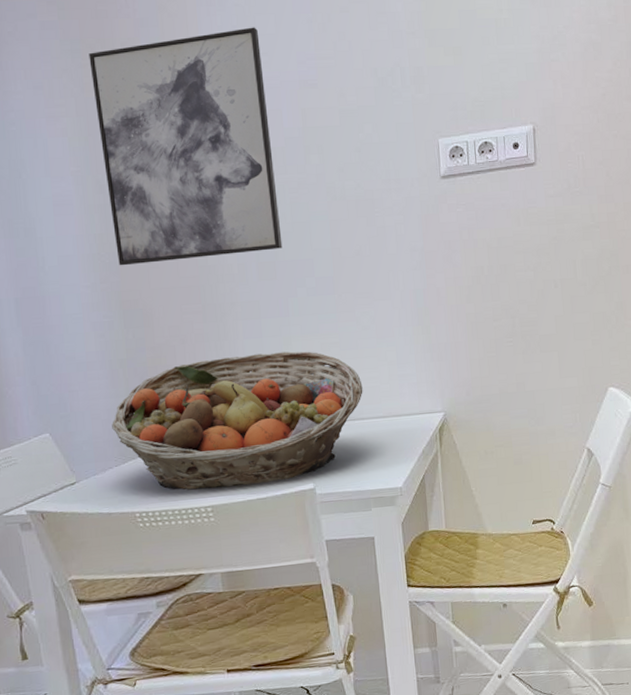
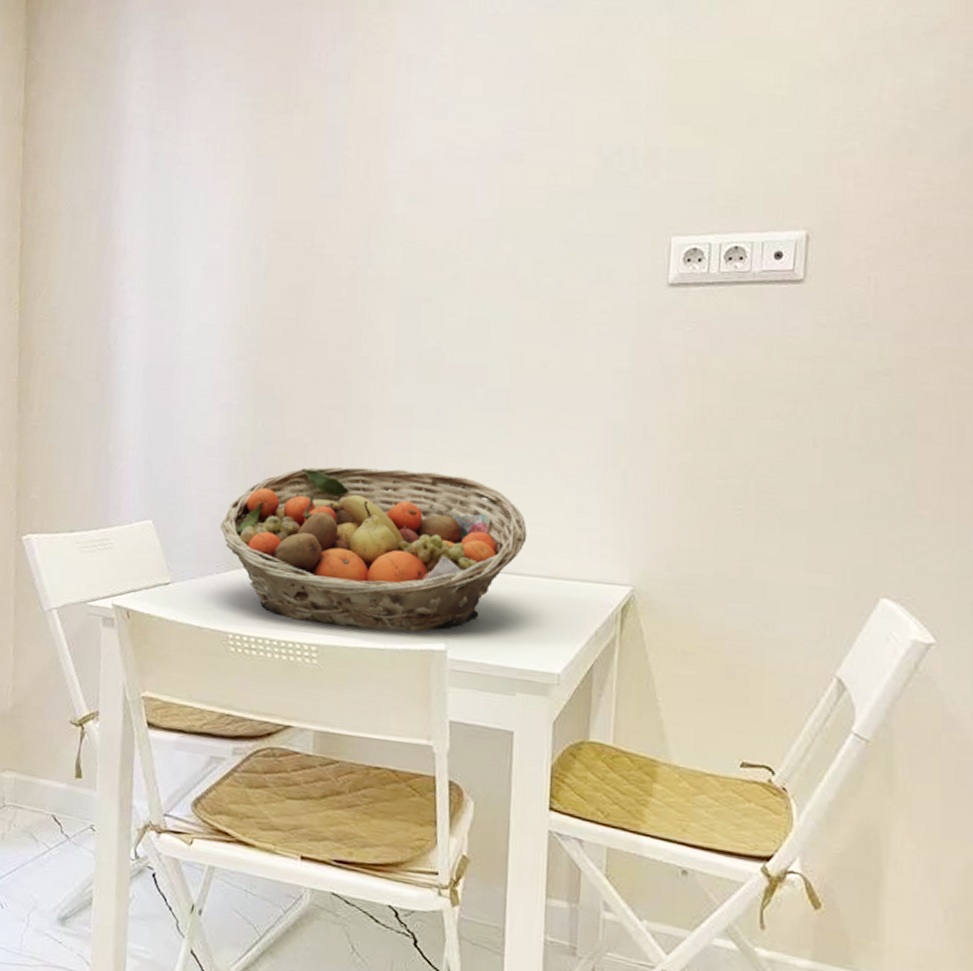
wall art: present [89,27,283,266] -> none [261,89,462,348]

